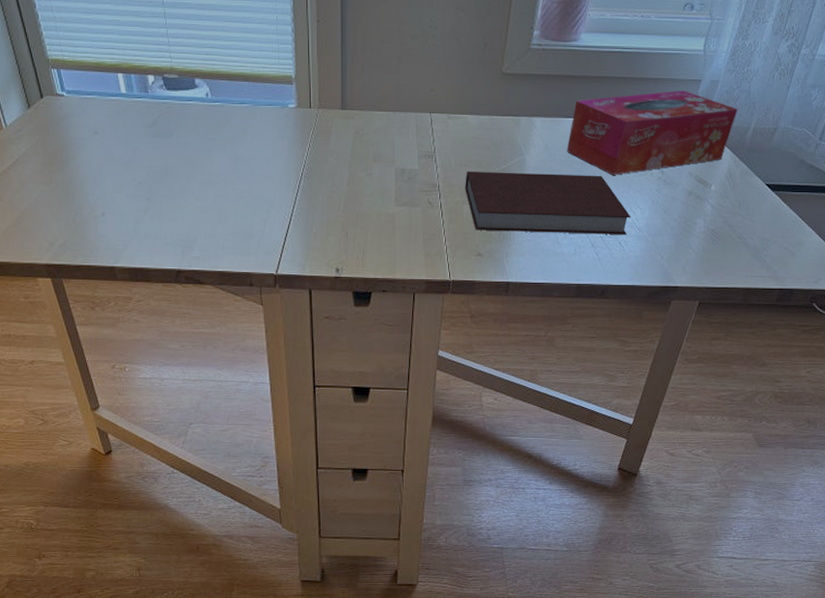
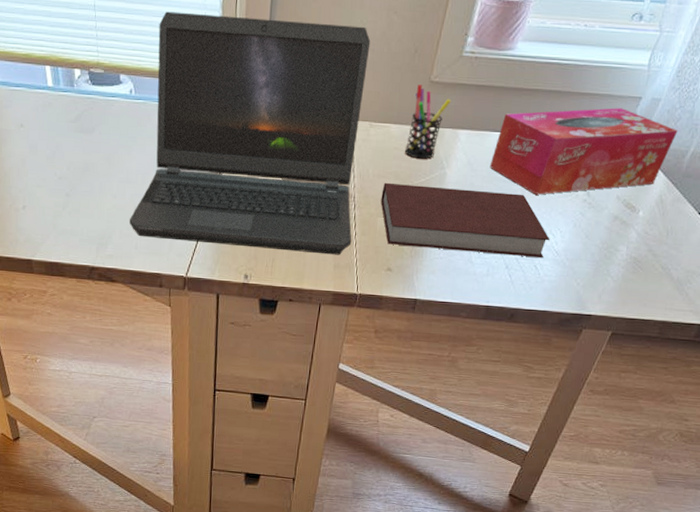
laptop computer: none [213,16,441,244] -> present [129,11,371,255]
pen holder: none [483,77,524,147] -> present [404,85,452,159]

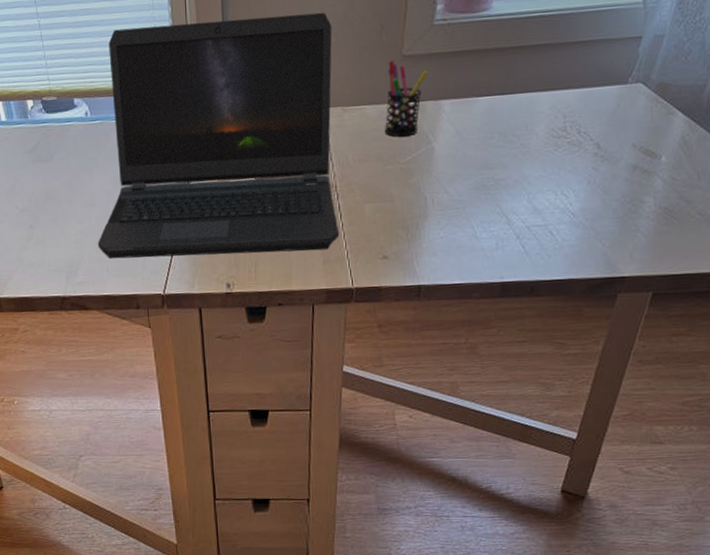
notebook: present [381,182,550,257] -> none [365,157,563,231]
tissue box: present [489,108,678,195] -> none [481,51,690,156]

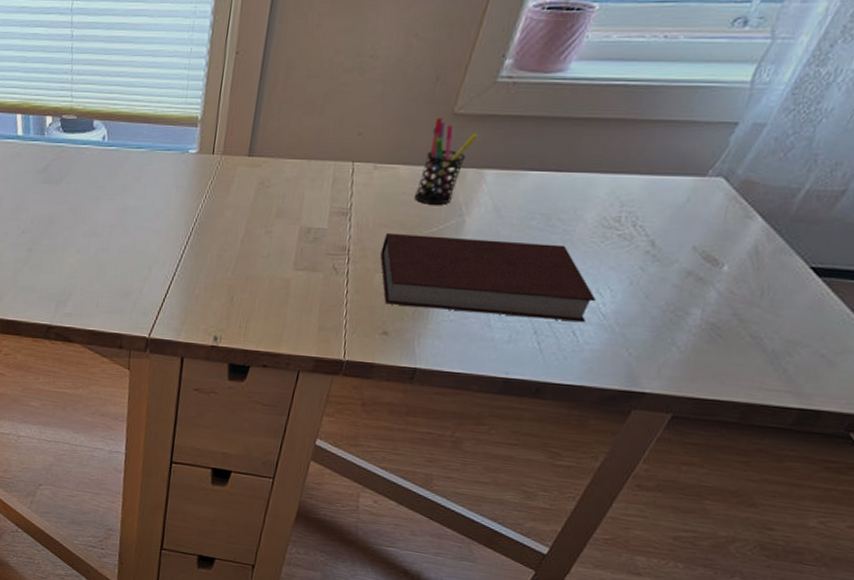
laptop computer: present [97,12,340,259] -> none [91,49,383,316]
notebook: none [365,157,563,231] -> present [380,232,596,322]

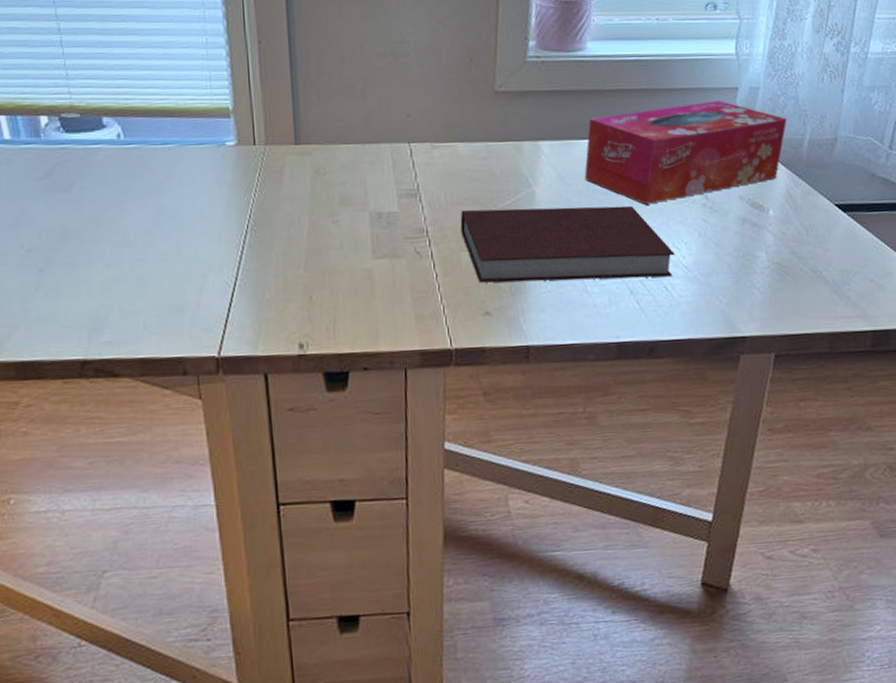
pen holder: present [414,118,479,205] -> none [479,96,524,179]
tissue box: none [521,137,788,246] -> present [584,101,787,205]

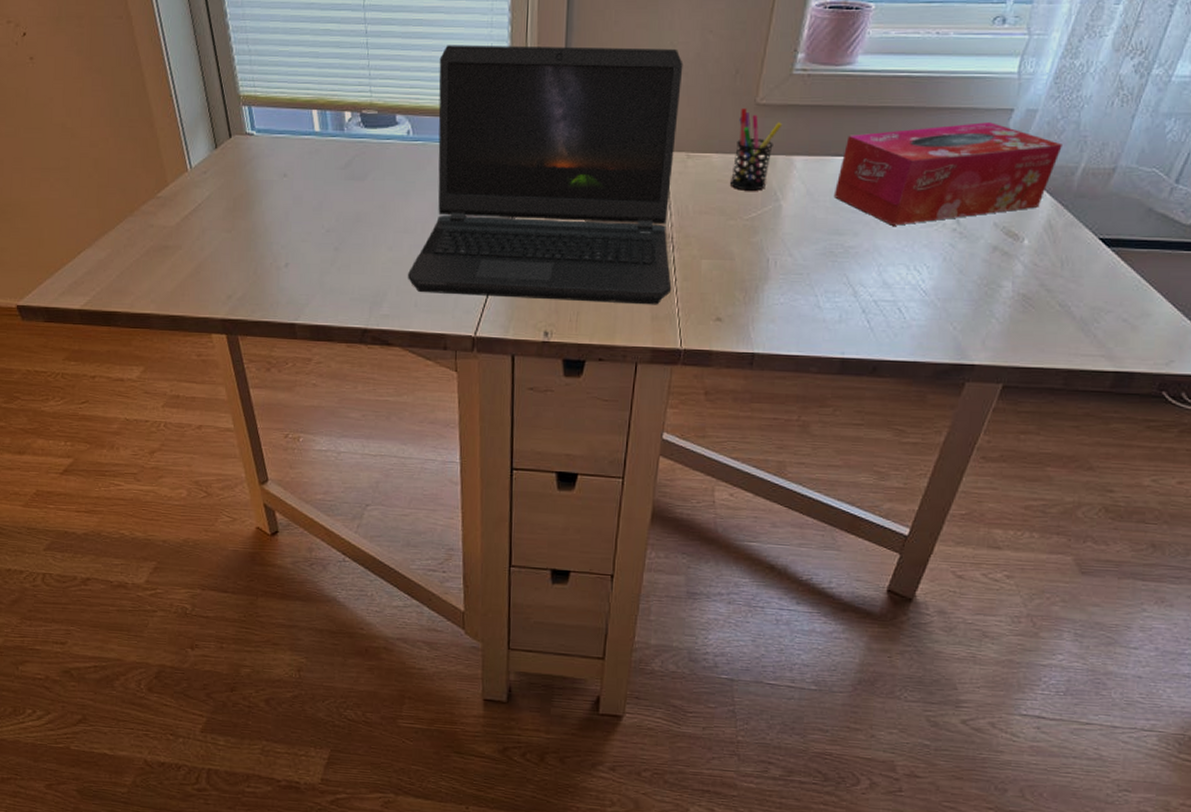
laptop computer: none [131,39,434,313] -> present [407,45,683,305]
notebook: present [460,205,675,283] -> none [704,219,915,298]
pen holder: none [479,96,524,179] -> present [729,108,783,191]

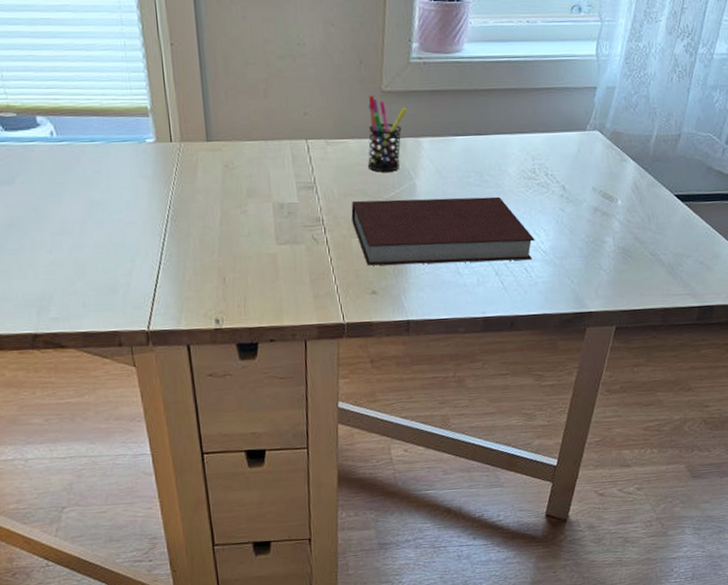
laptop computer: present [407,45,683,305] -> none [71,41,329,293]
notebook: none [704,219,915,298] -> present [351,196,535,266]
tissue box: present [833,122,1062,226] -> none [459,99,638,196]

